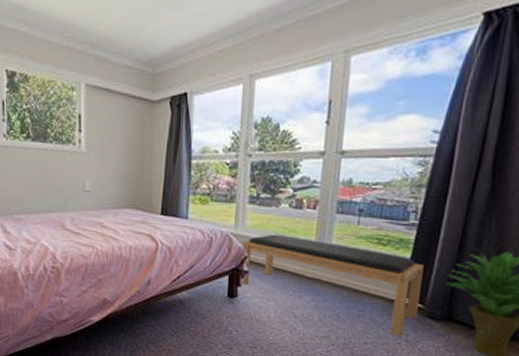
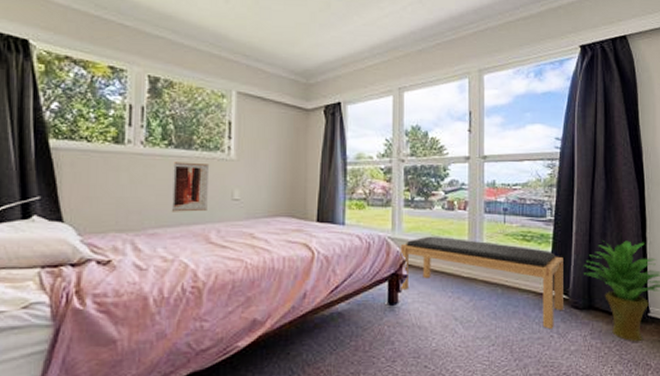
wall art: none [32,154,63,201] -> present [171,162,210,212]

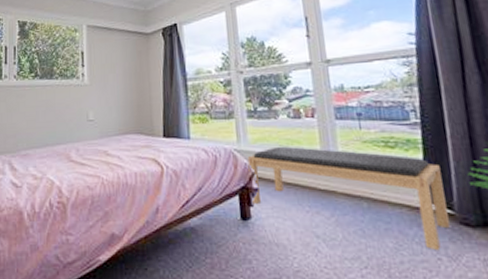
wall art: present [171,162,210,212] -> none [38,90,68,135]

